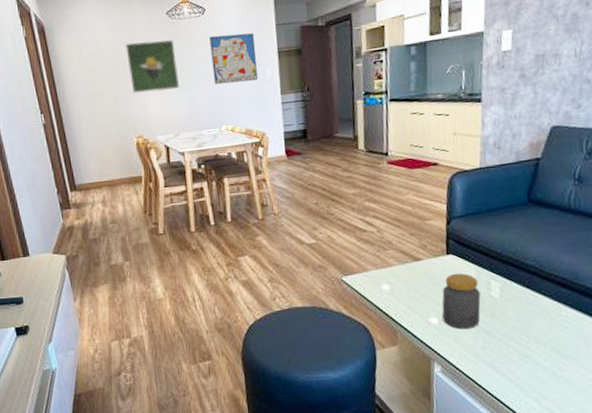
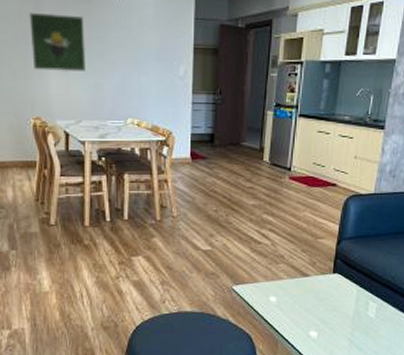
wall art: present [209,33,258,85] -> none [123,19,171,75]
jar: present [442,273,481,330] -> none [322,291,358,344]

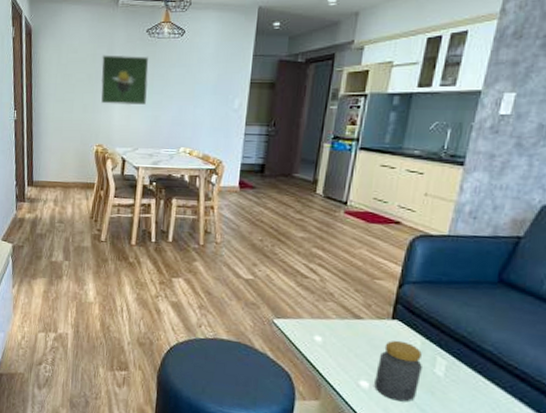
jar: none [322,291,358,344] -> present [374,340,422,402]

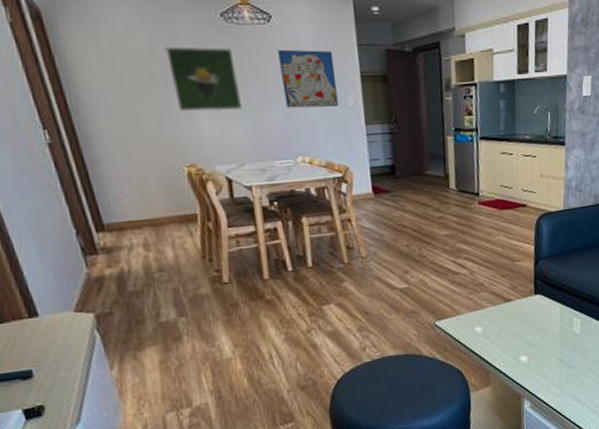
wall art: none [180,58,230,107] -> present [278,49,338,108]
jar: present [374,340,422,402] -> none [531,312,565,366]

